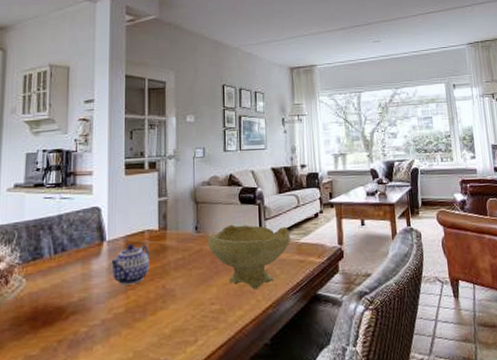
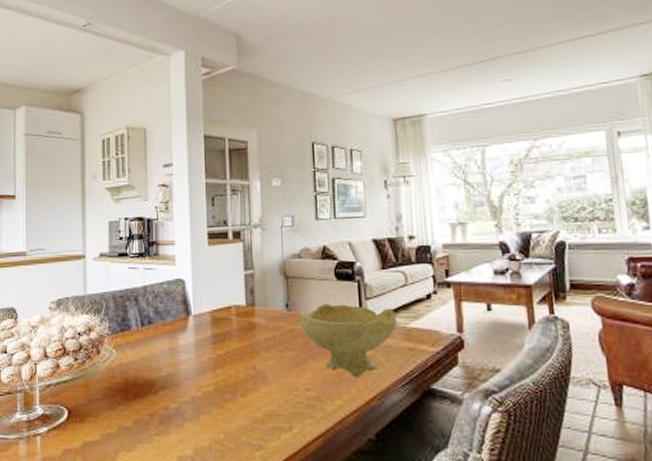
teapot: present [110,244,149,286] -> none [197,320,238,363]

